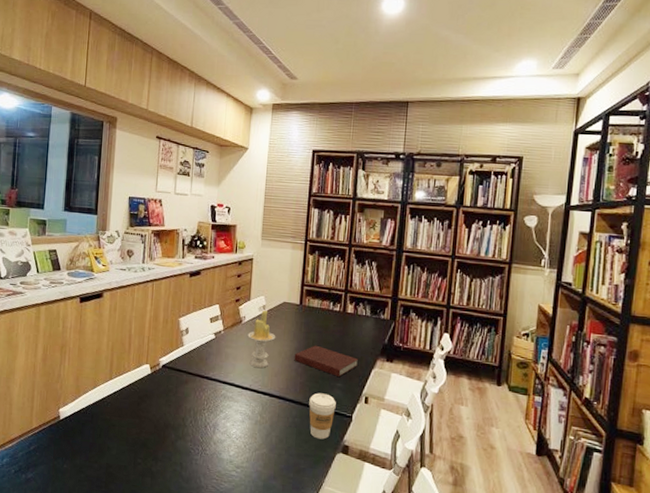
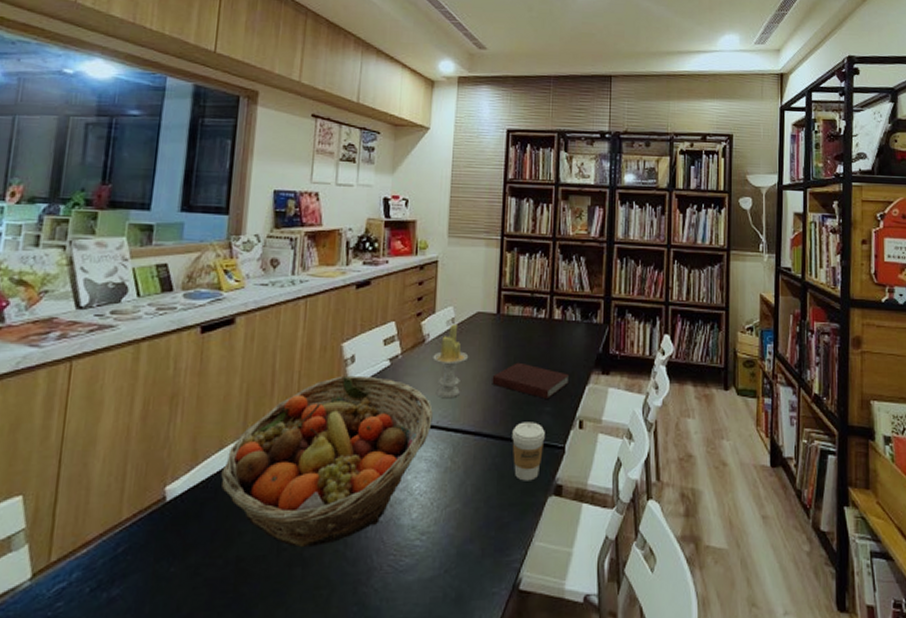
fruit basket: none [95,343,247,465] -> present [220,375,433,547]

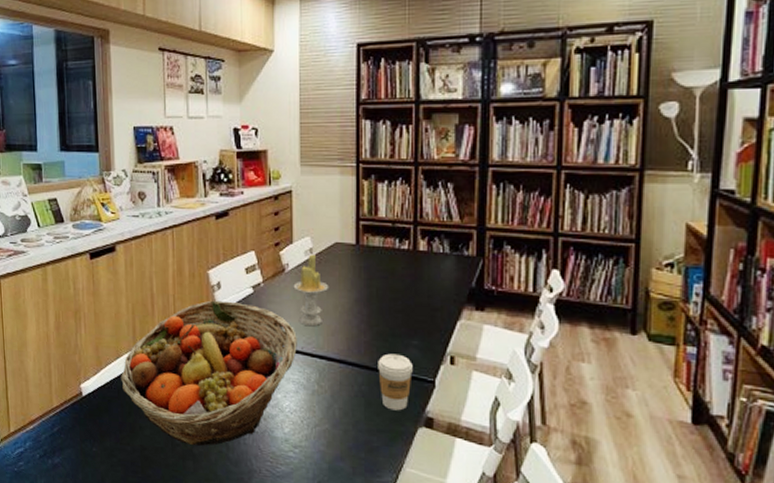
notebook: present [492,362,570,400] -> none [354,294,439,334]

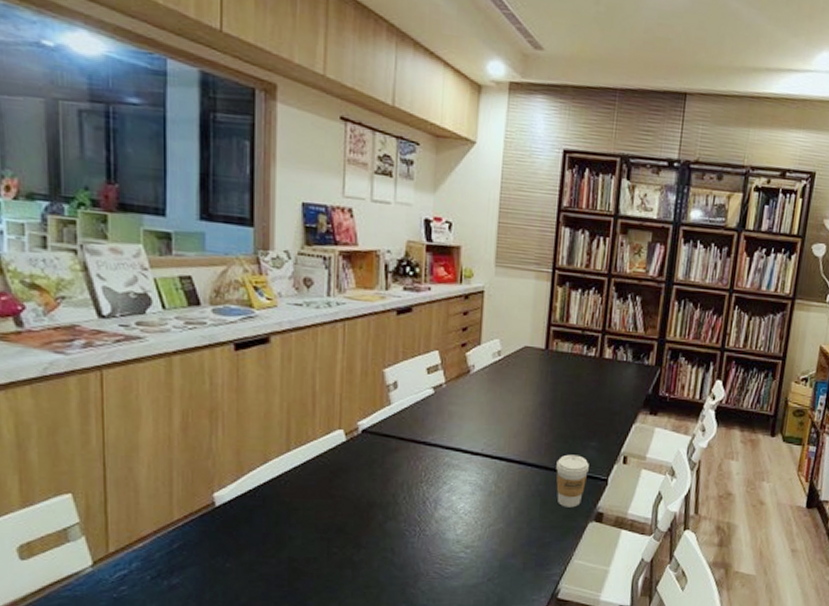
fruit basket: present [121,300,297,446] -> none [268,400,478,553]
candle: present [293,254,329,327] -> none [478,356,515,429]

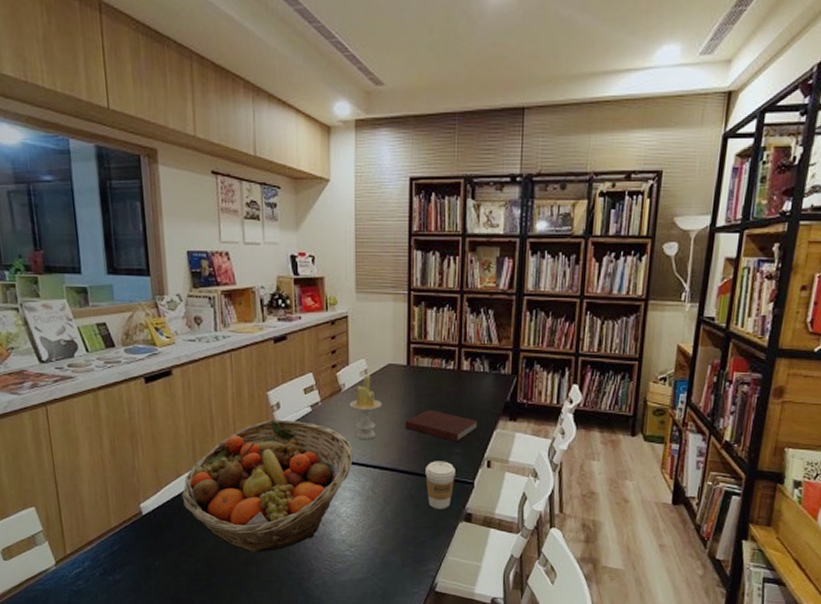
fruit basket: none [268,400,478,553] -> present [181,419,353,552]
candle: none [478,356,515,429] -> present [349,375,383,440]
notebook: none [538,398,618,436] -> present [405,409,479,443]

